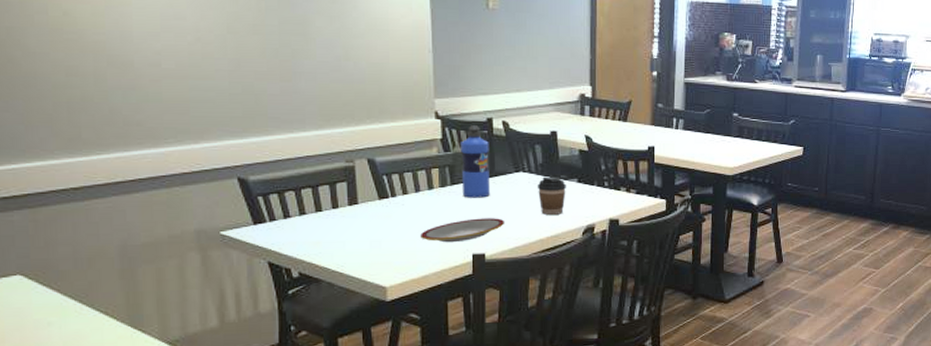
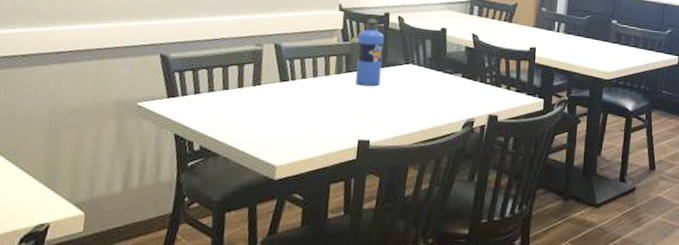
plate: present [421,218,505,243] -> none [313,105,392,128]
coffee cup: present [538,176,566,215] -> none [424,70,451,107]

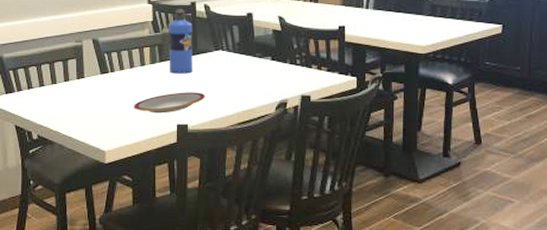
plate: none [313,105,392,128] -> present [134,92,206,114]

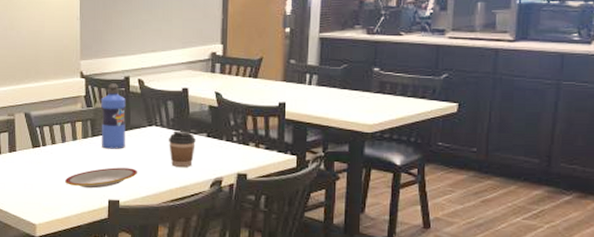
coffee cup: none [235,55,261,90] -> present [169,131,196,167]

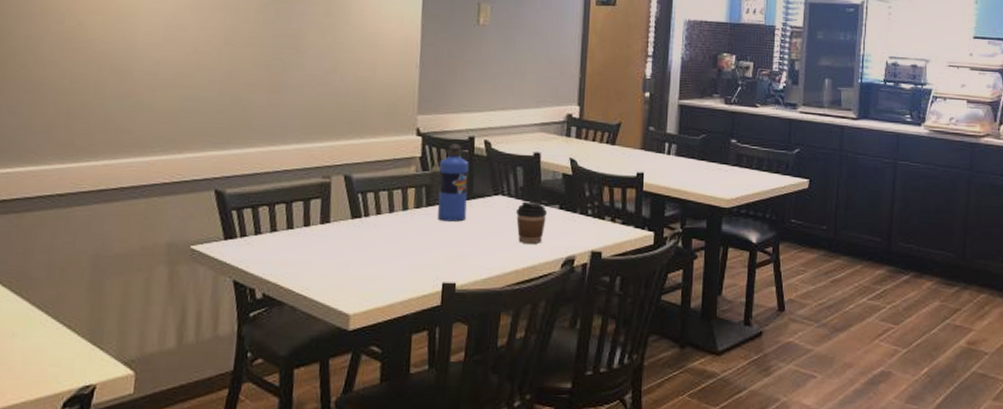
plate: present [65,167,138,189] -> none [390,243,480,269]

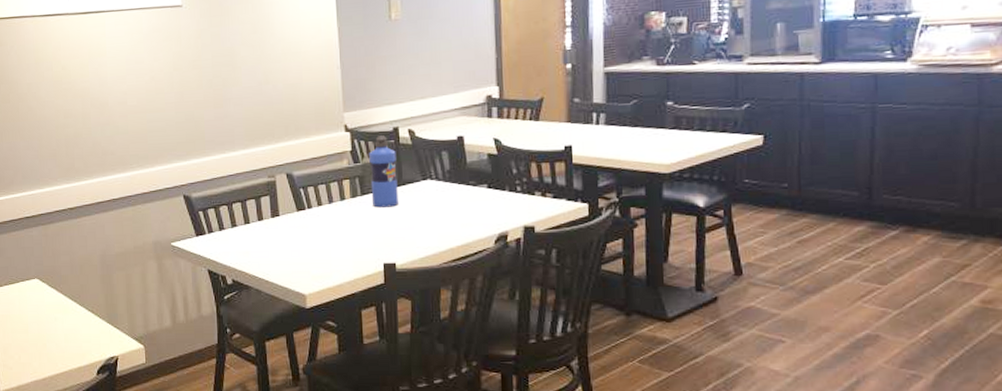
coffee cup: present [516,201,547,244] -> none [446,183,476,223]

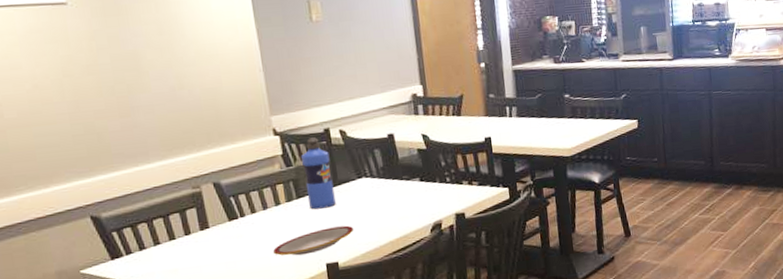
plate: none [335,227,415,252] -> present [273,225,354,256]

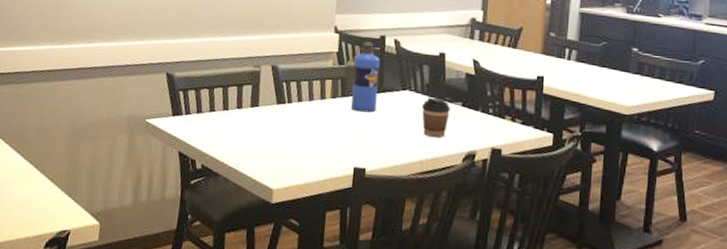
plate: present [273,225,354,256] -> none [309,132,388,154]
coffee cup: none [381,178,410,217] -> present [422,97,450,137]

